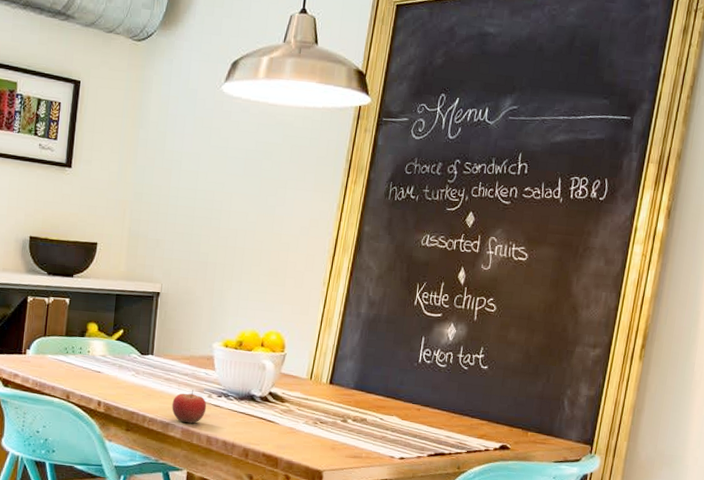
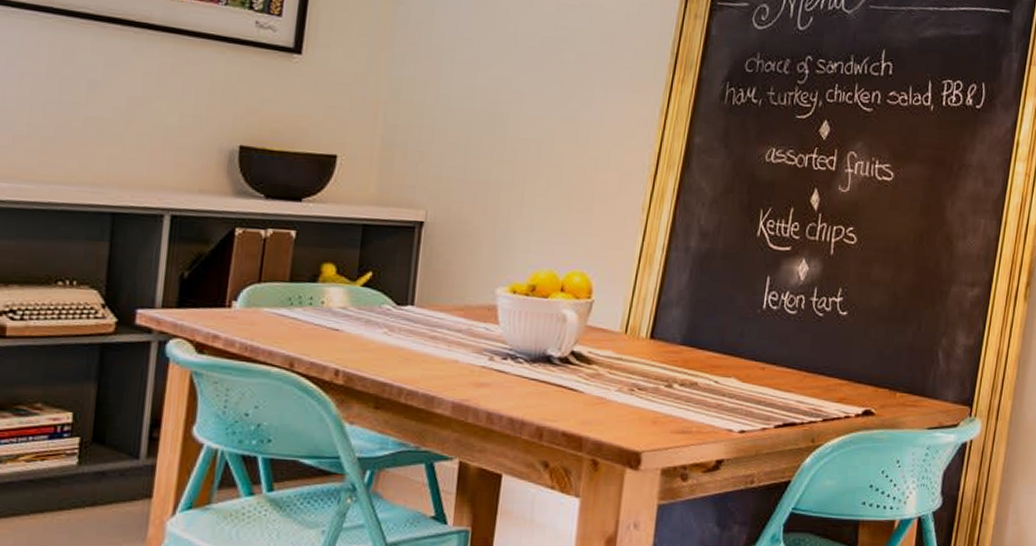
fruit: present [172,389,207,424] -> none [439,350,487,396]

